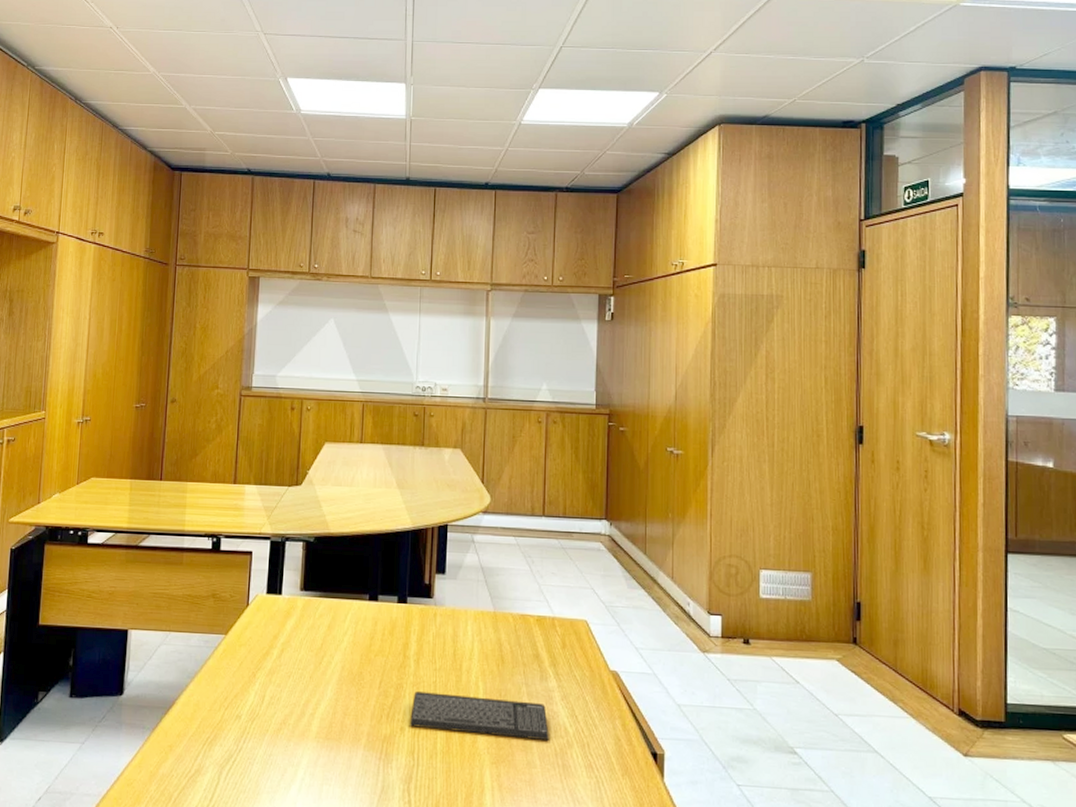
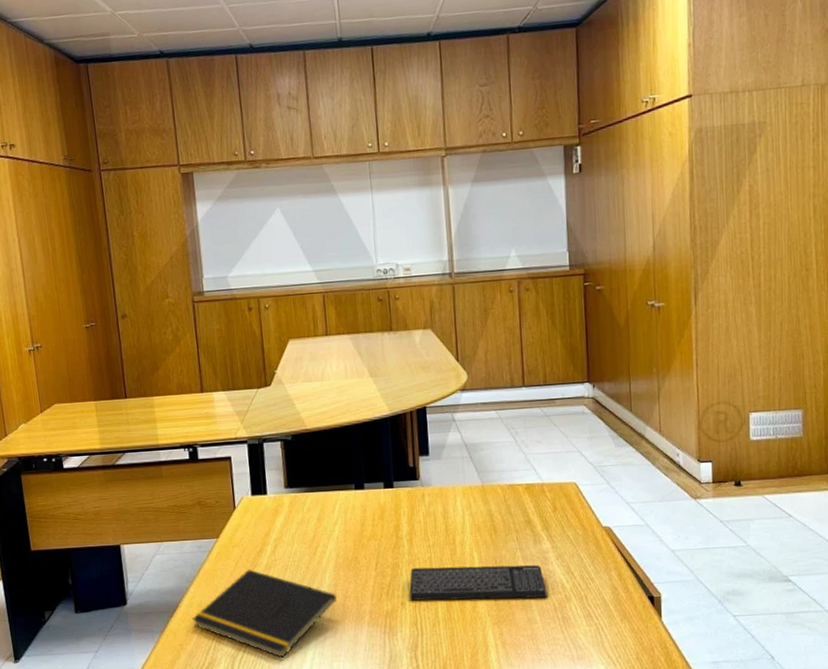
notepad: none [186,672,336,774] -> present [191,569,337,658]

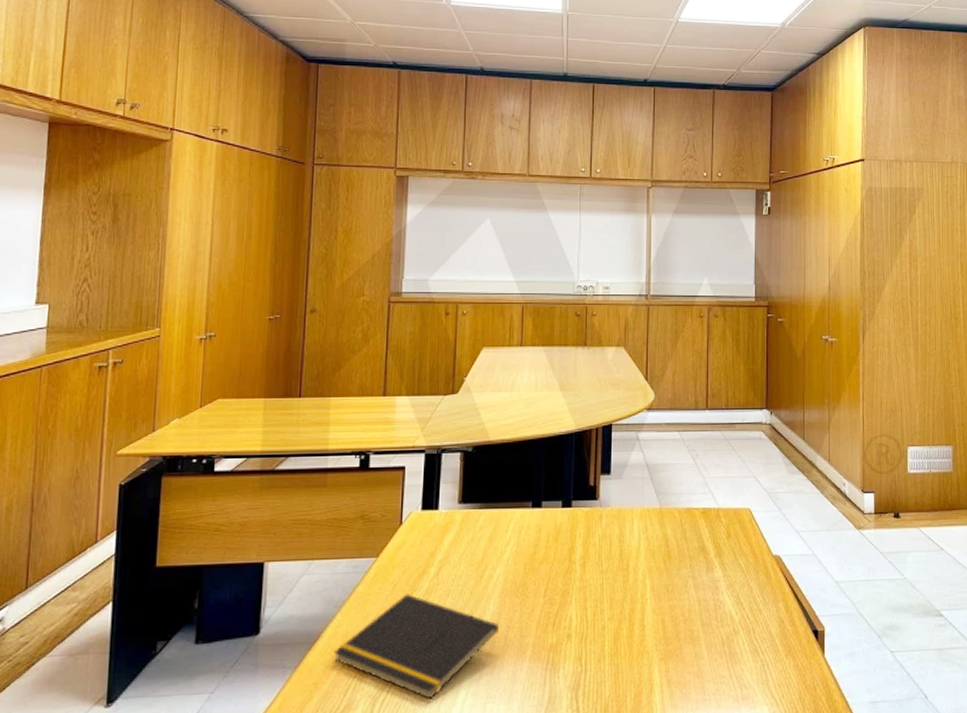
keyboard: present [409,565,547,601] -> none [577,594,716,633]

